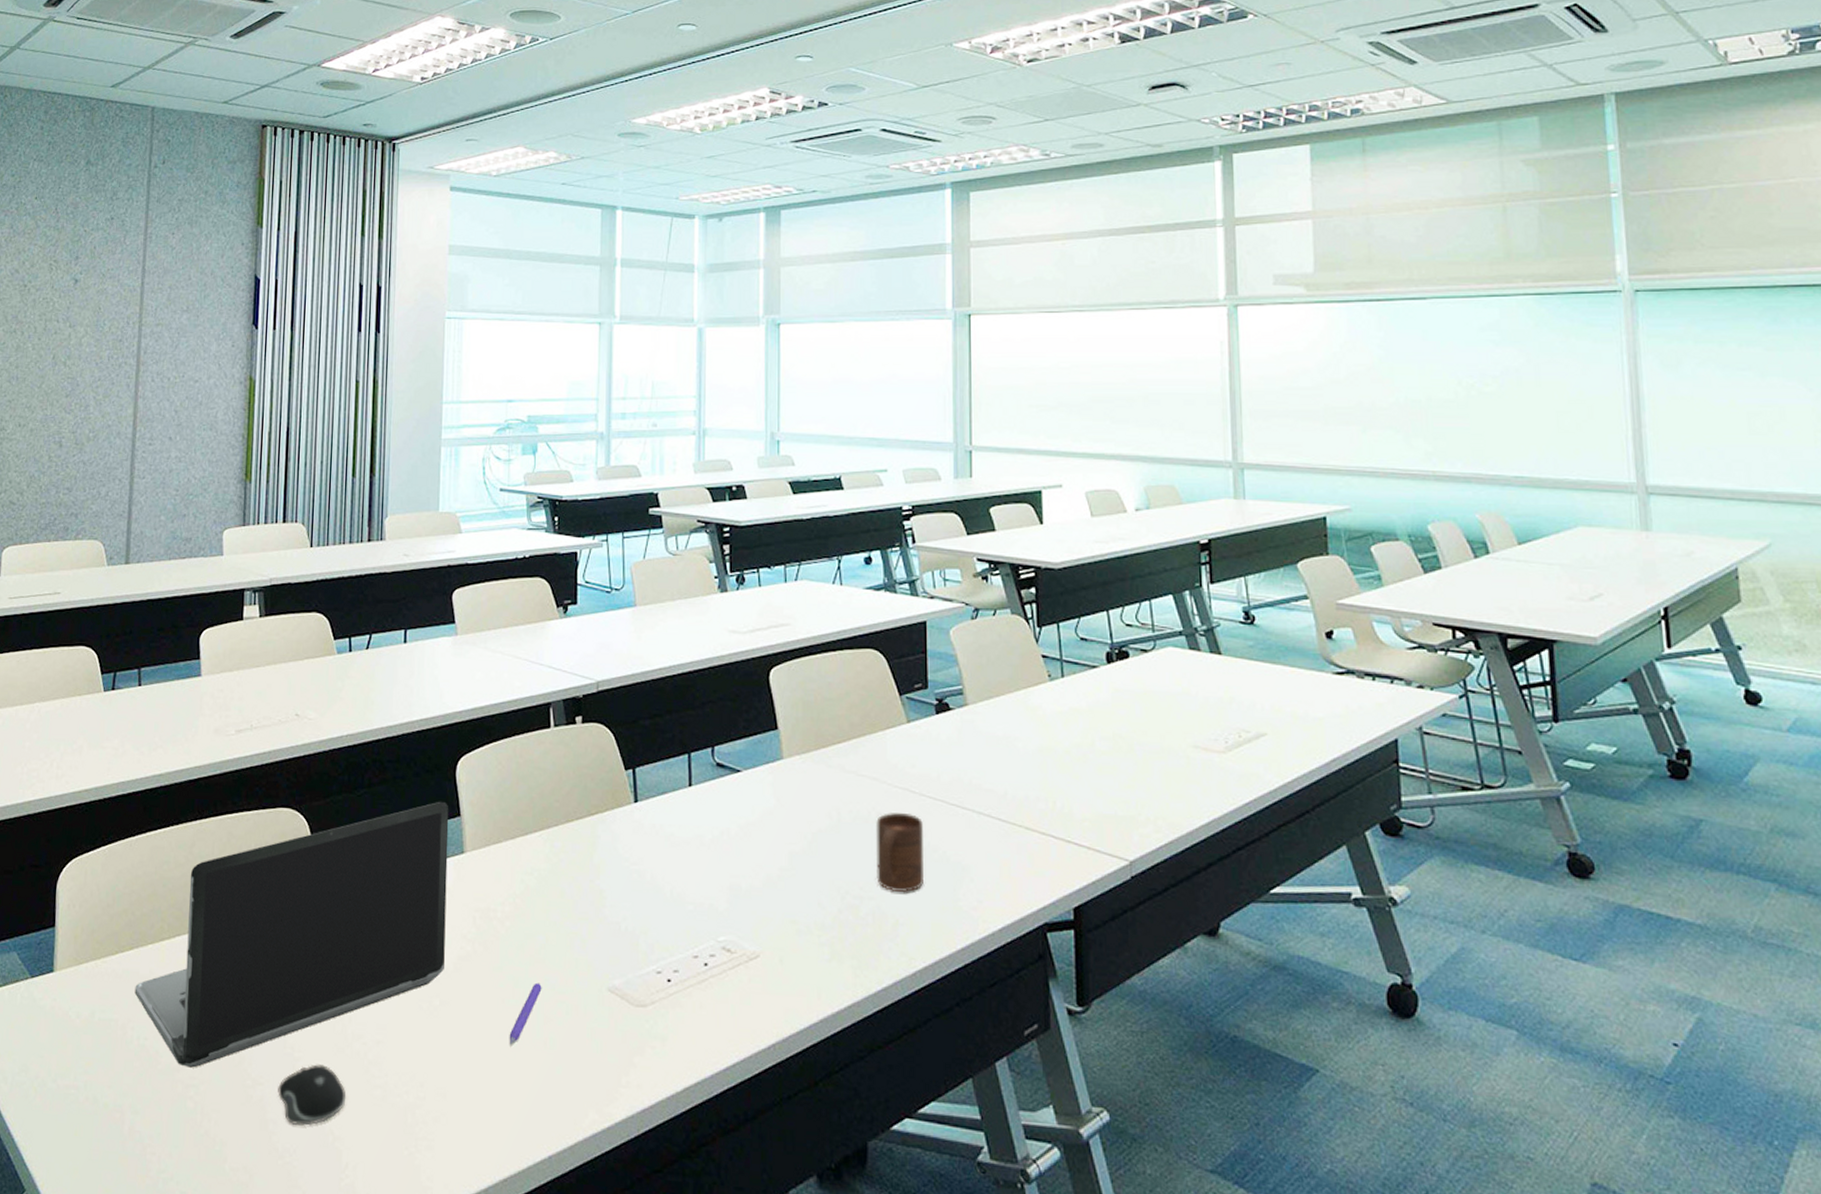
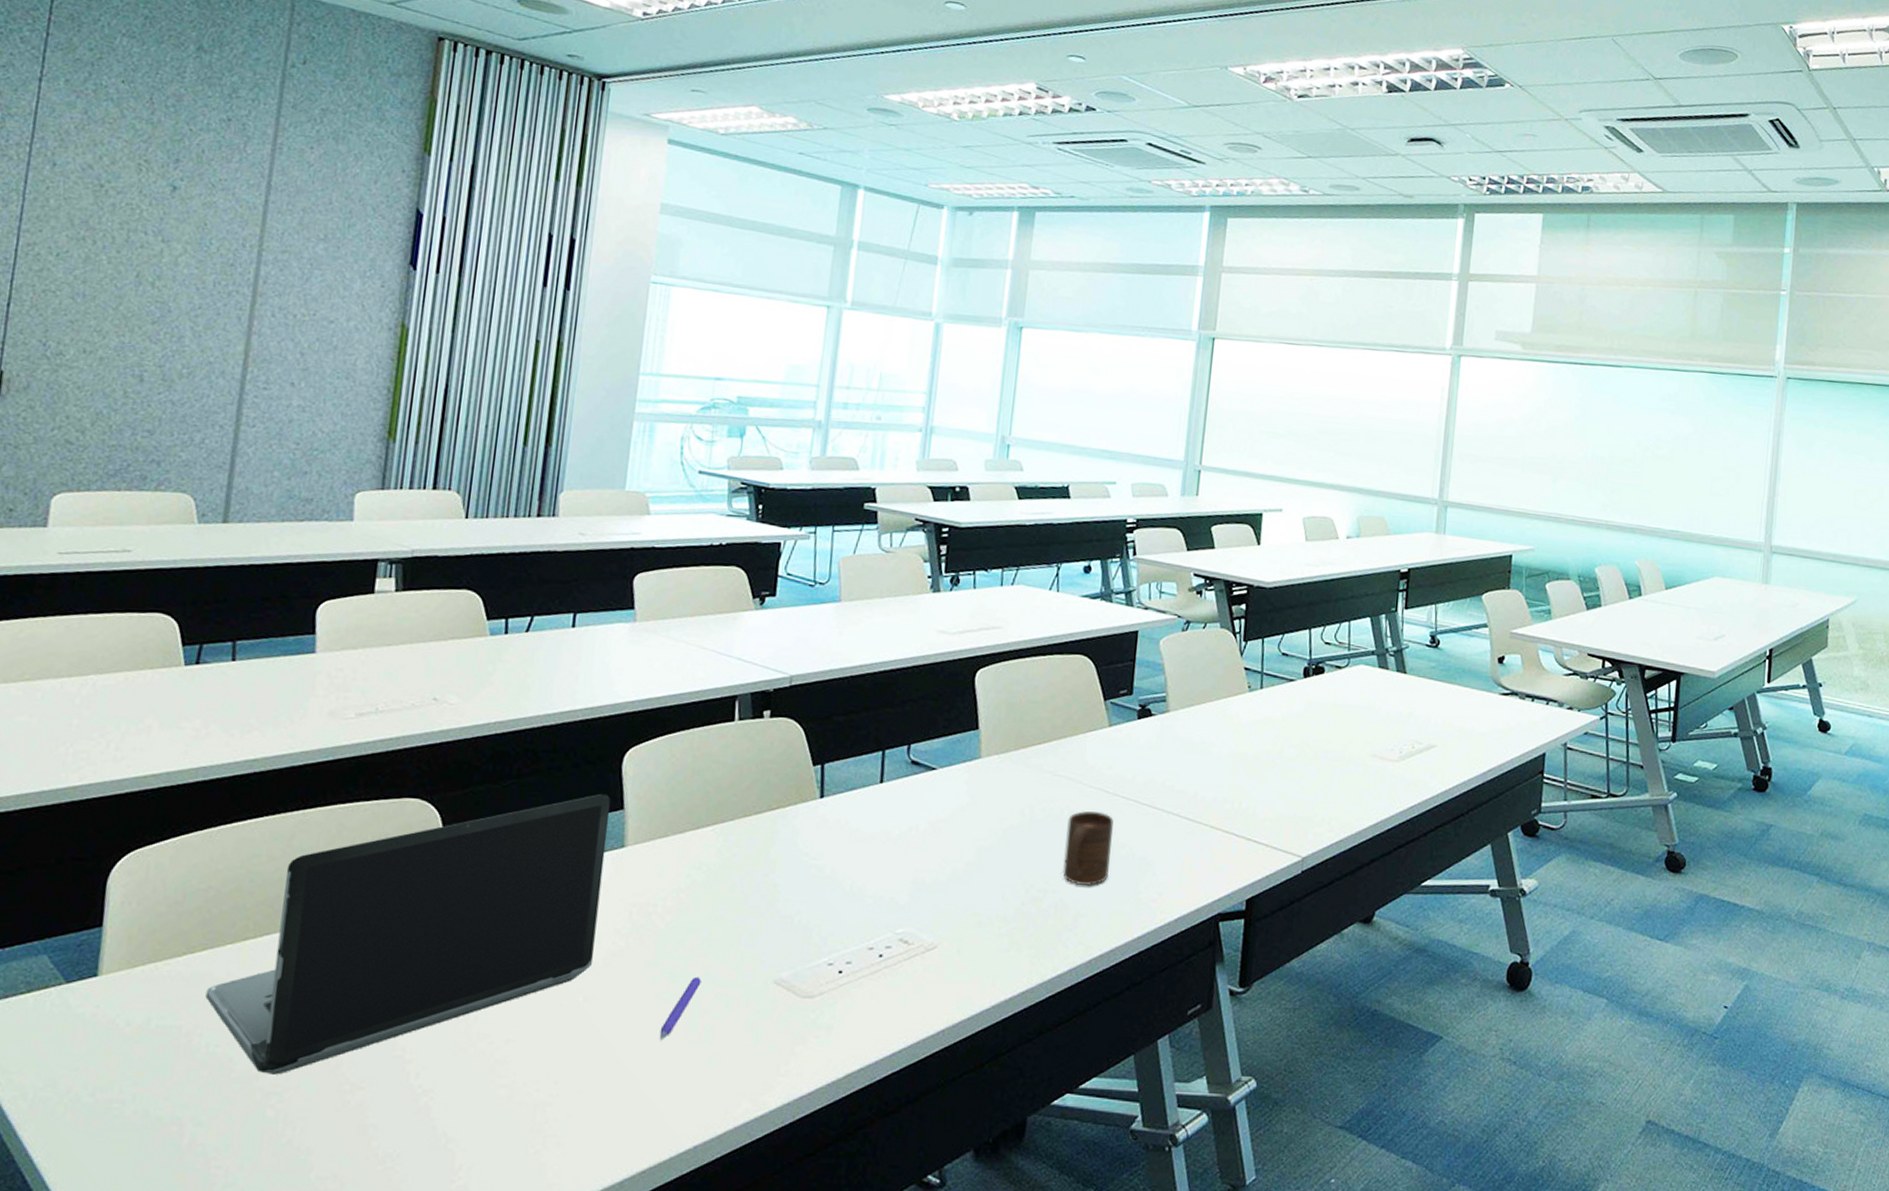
computer mouse: present [278,1064,345,1126] -> none [382,1065,465,1129]

